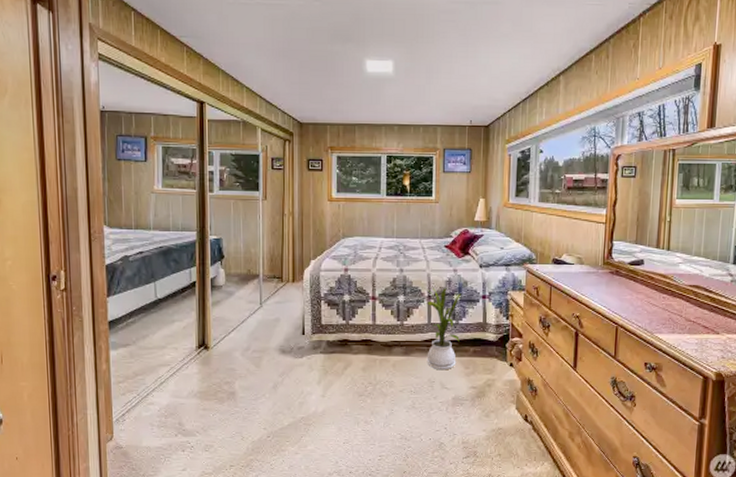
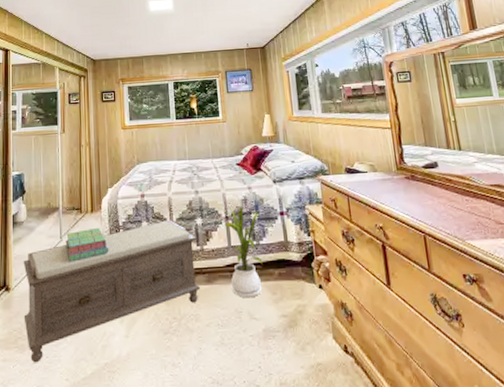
bench: none [222,295,397,413] -> present [23,220,200,363]
stack of books: none [265,296,310,327] -> present [65,227,109,262]

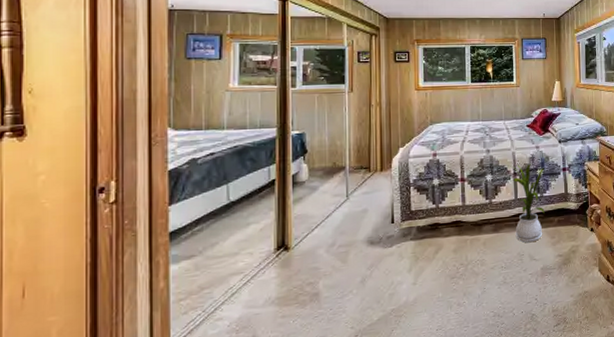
bench: present [23,220,200,363] -> none [304,177,487,316]
stack of books: present [65,227,109,262] -> none [352,185,399,219]

